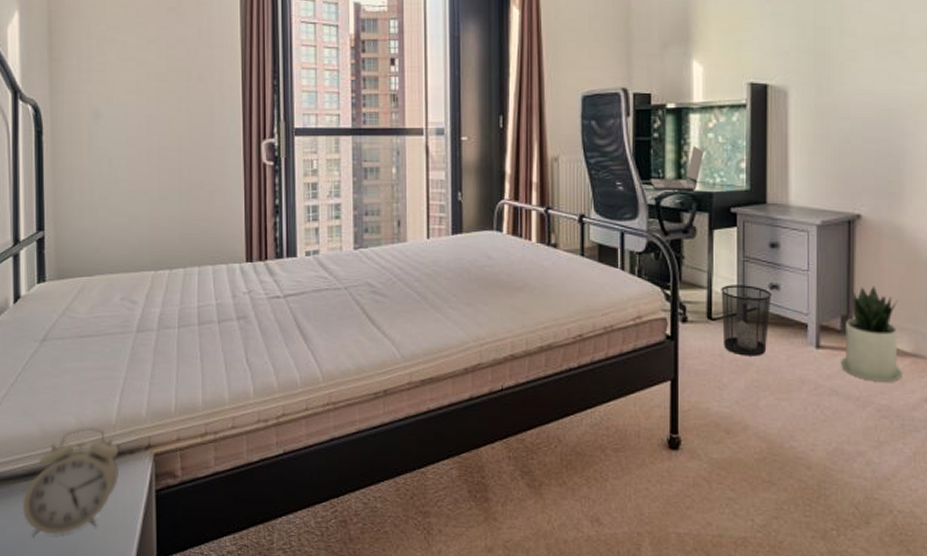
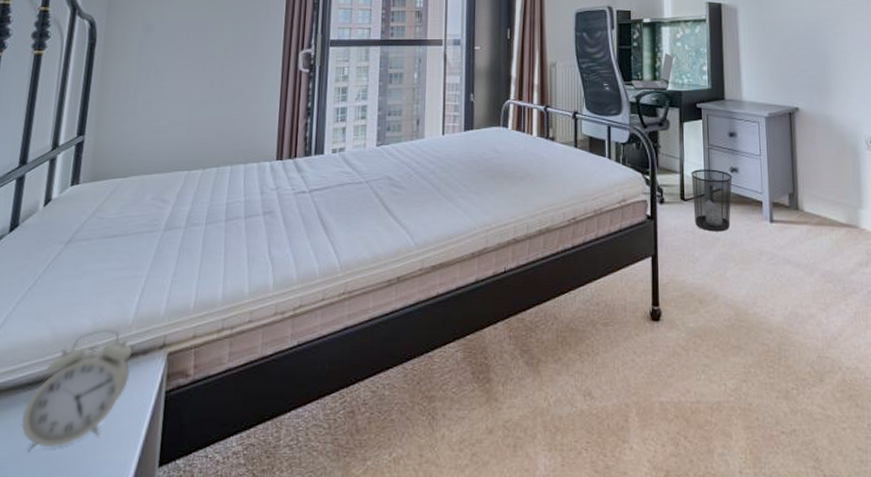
planter: present [840,285,903,382] -> none [790,167,841,250]

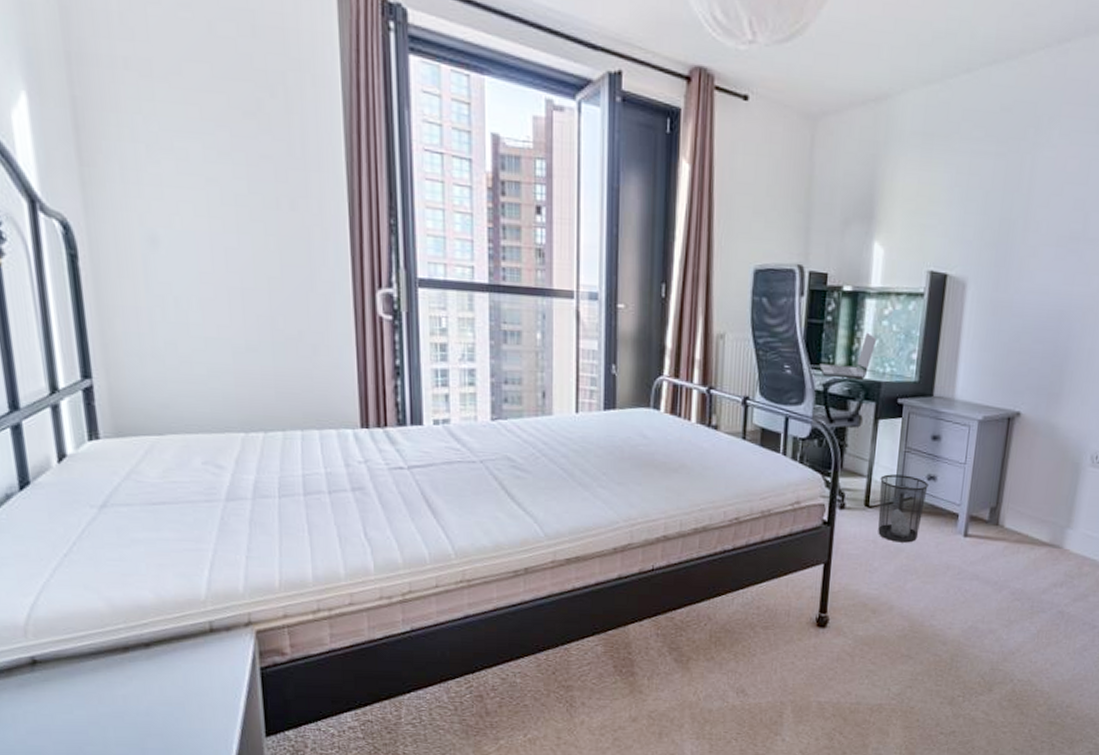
alarm clock: present [21,328,133,453] -> none [92,602,213,718]

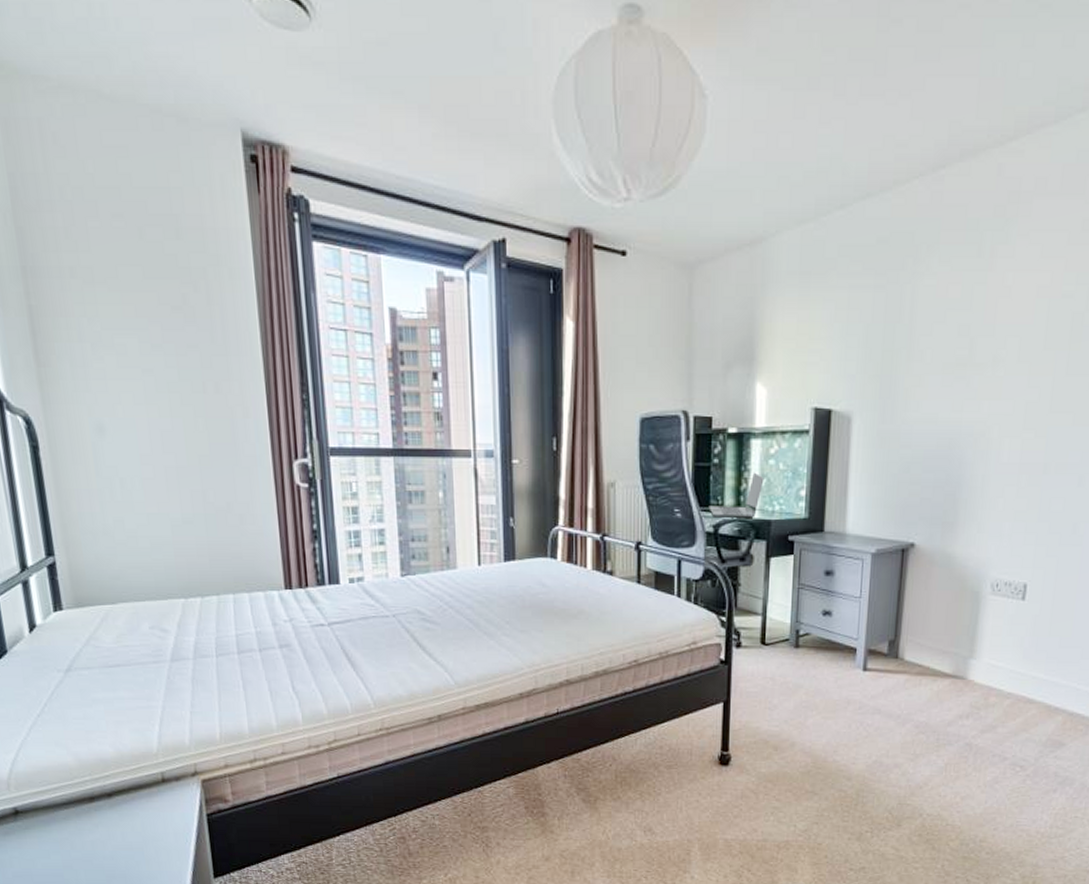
waste bin: present [878,474,928,543] -> none [775,611,824,679]

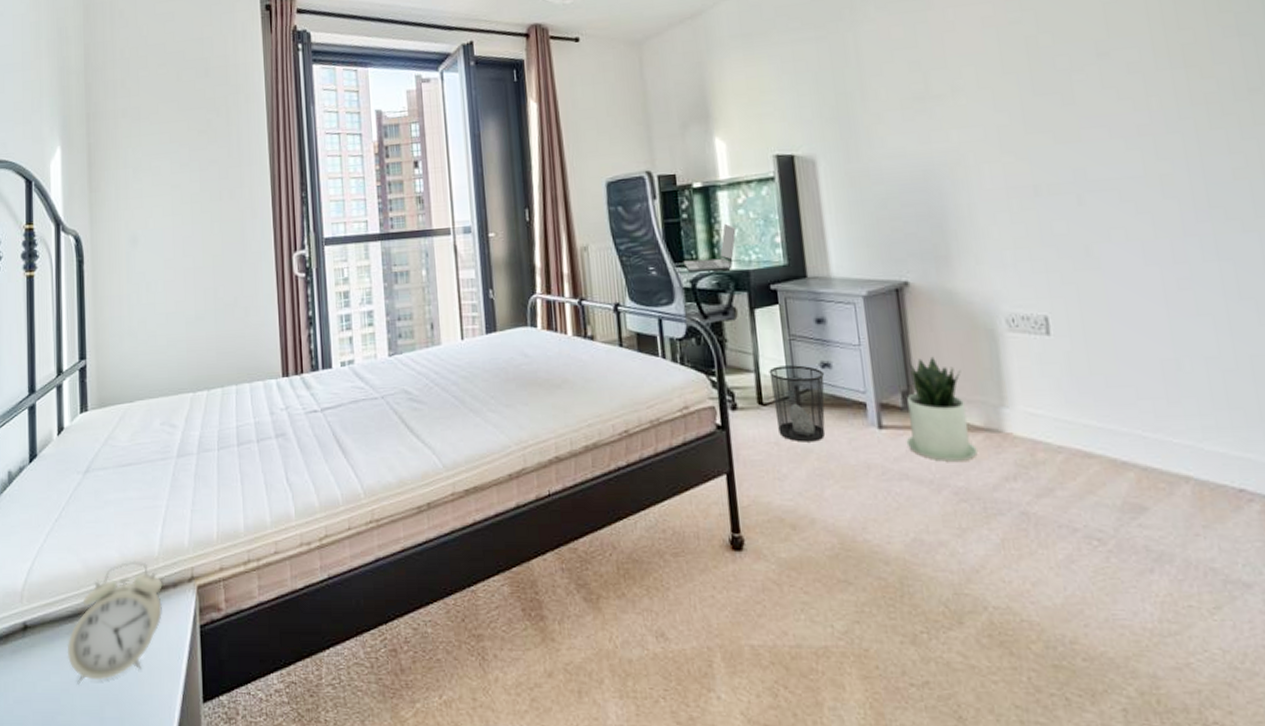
alarm clock: none [64,755,166,862] -> present [67,560,163,685]
waste bin: none [775,611,824,679] -> present [769,365,826,442]
planter: none [884,612,943,701] -> present [906,356,977,462]

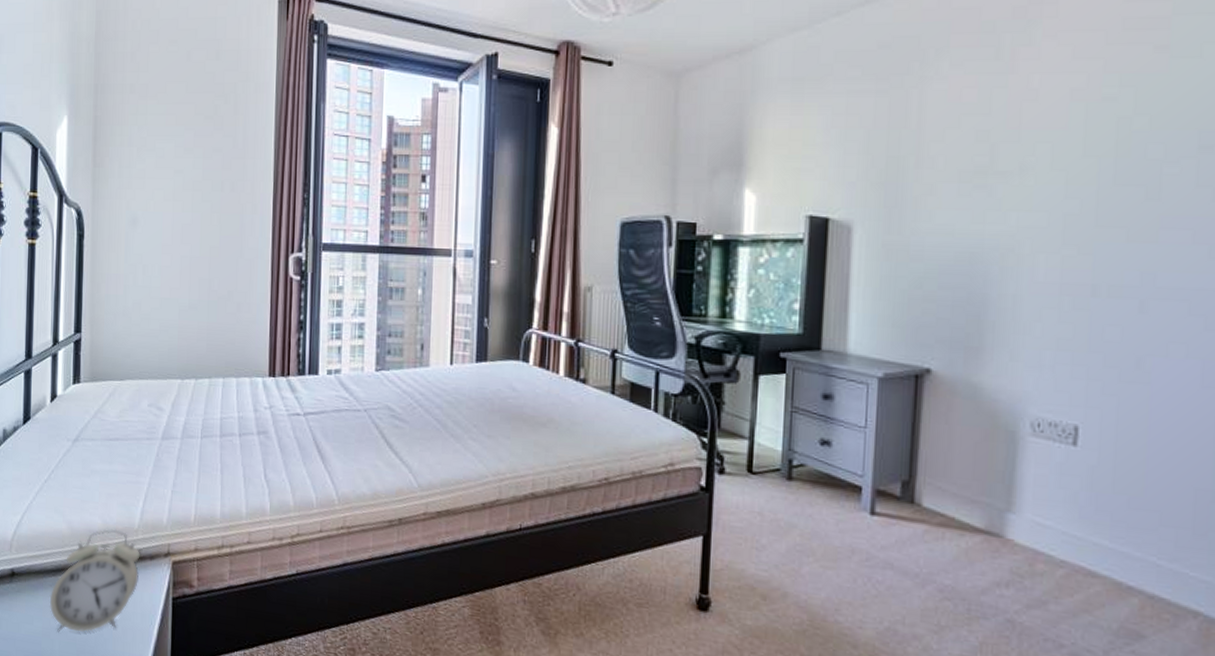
laptop: present [683,223,736,272] -> none [690,281,753,331]
waste bin: present [769,365,826,442] -> none [763,436,822,518]
planter: present [906,356,977,462] -> none [897,450,972,561]

